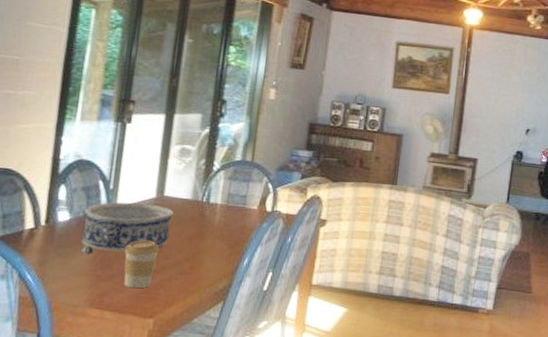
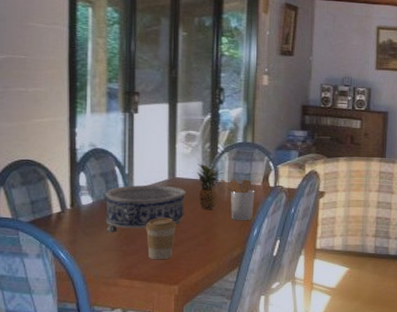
fruit: none [186,182,217,234] -> present [196,164,223,209]
utensil holder: none [213,199,250,249] -> present [220,178,255,221]

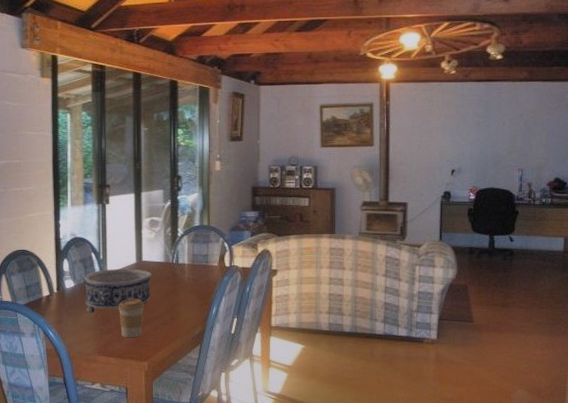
fruit: present [196,164,223,209] -> none [160,248,183,290]
utensil holder: present [220,178,255,221] -> none [181,260,213,300]

